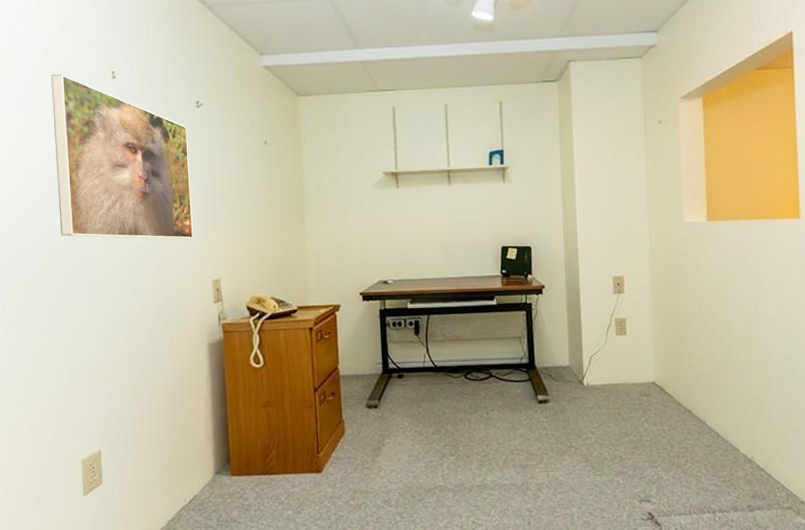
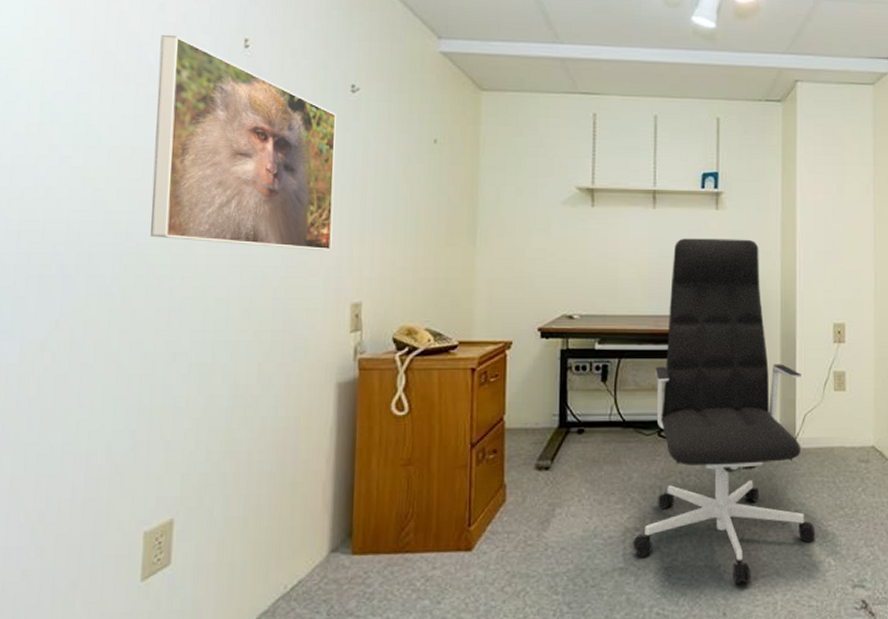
office chair: none [449,207,605,500] -> present [633,238,816,585]

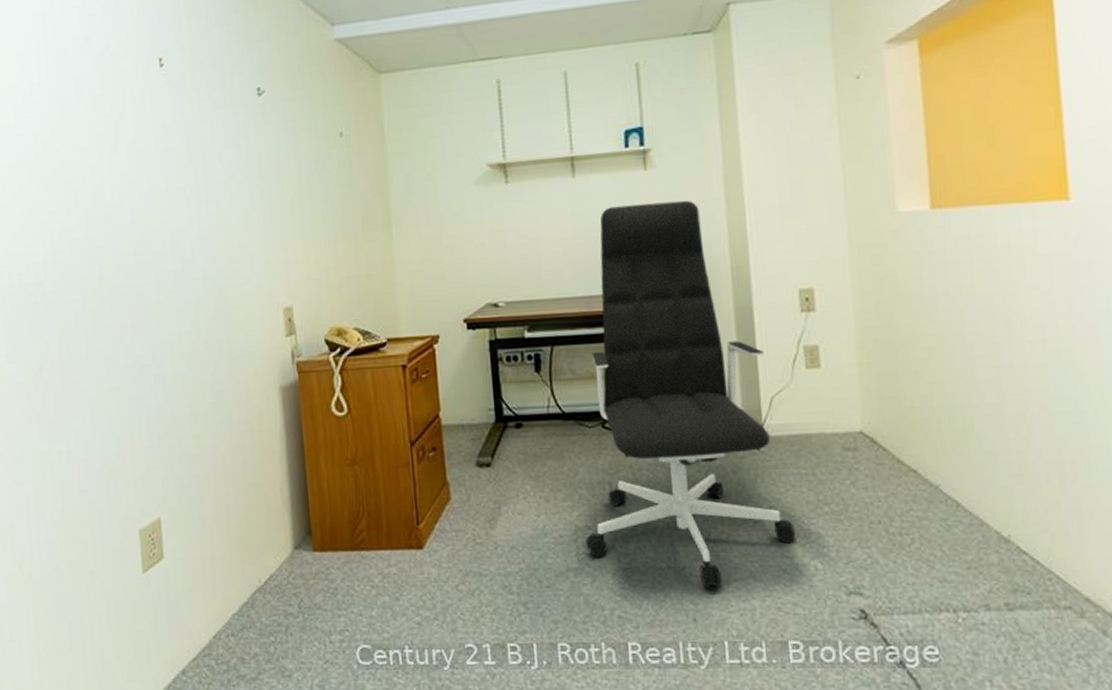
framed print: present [151,34,336,250] -> none [91,65,259,261]

